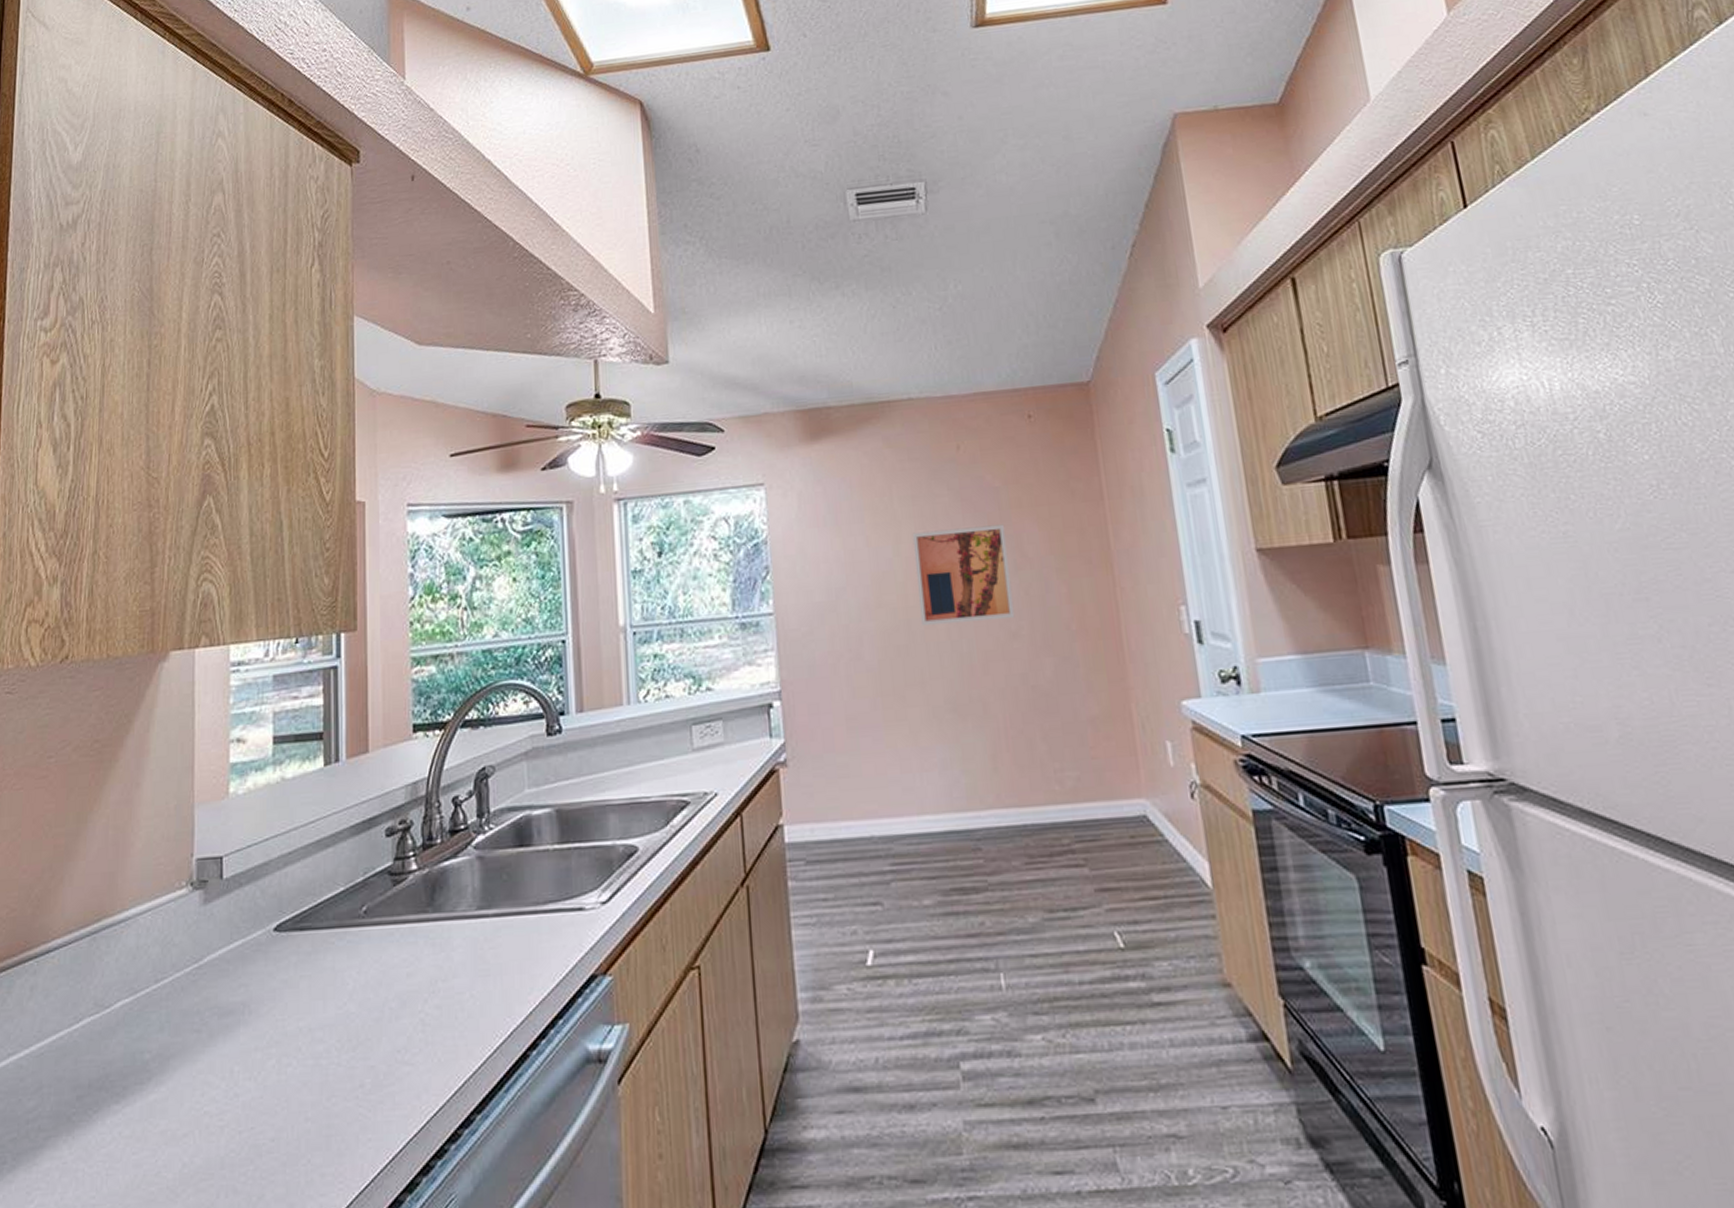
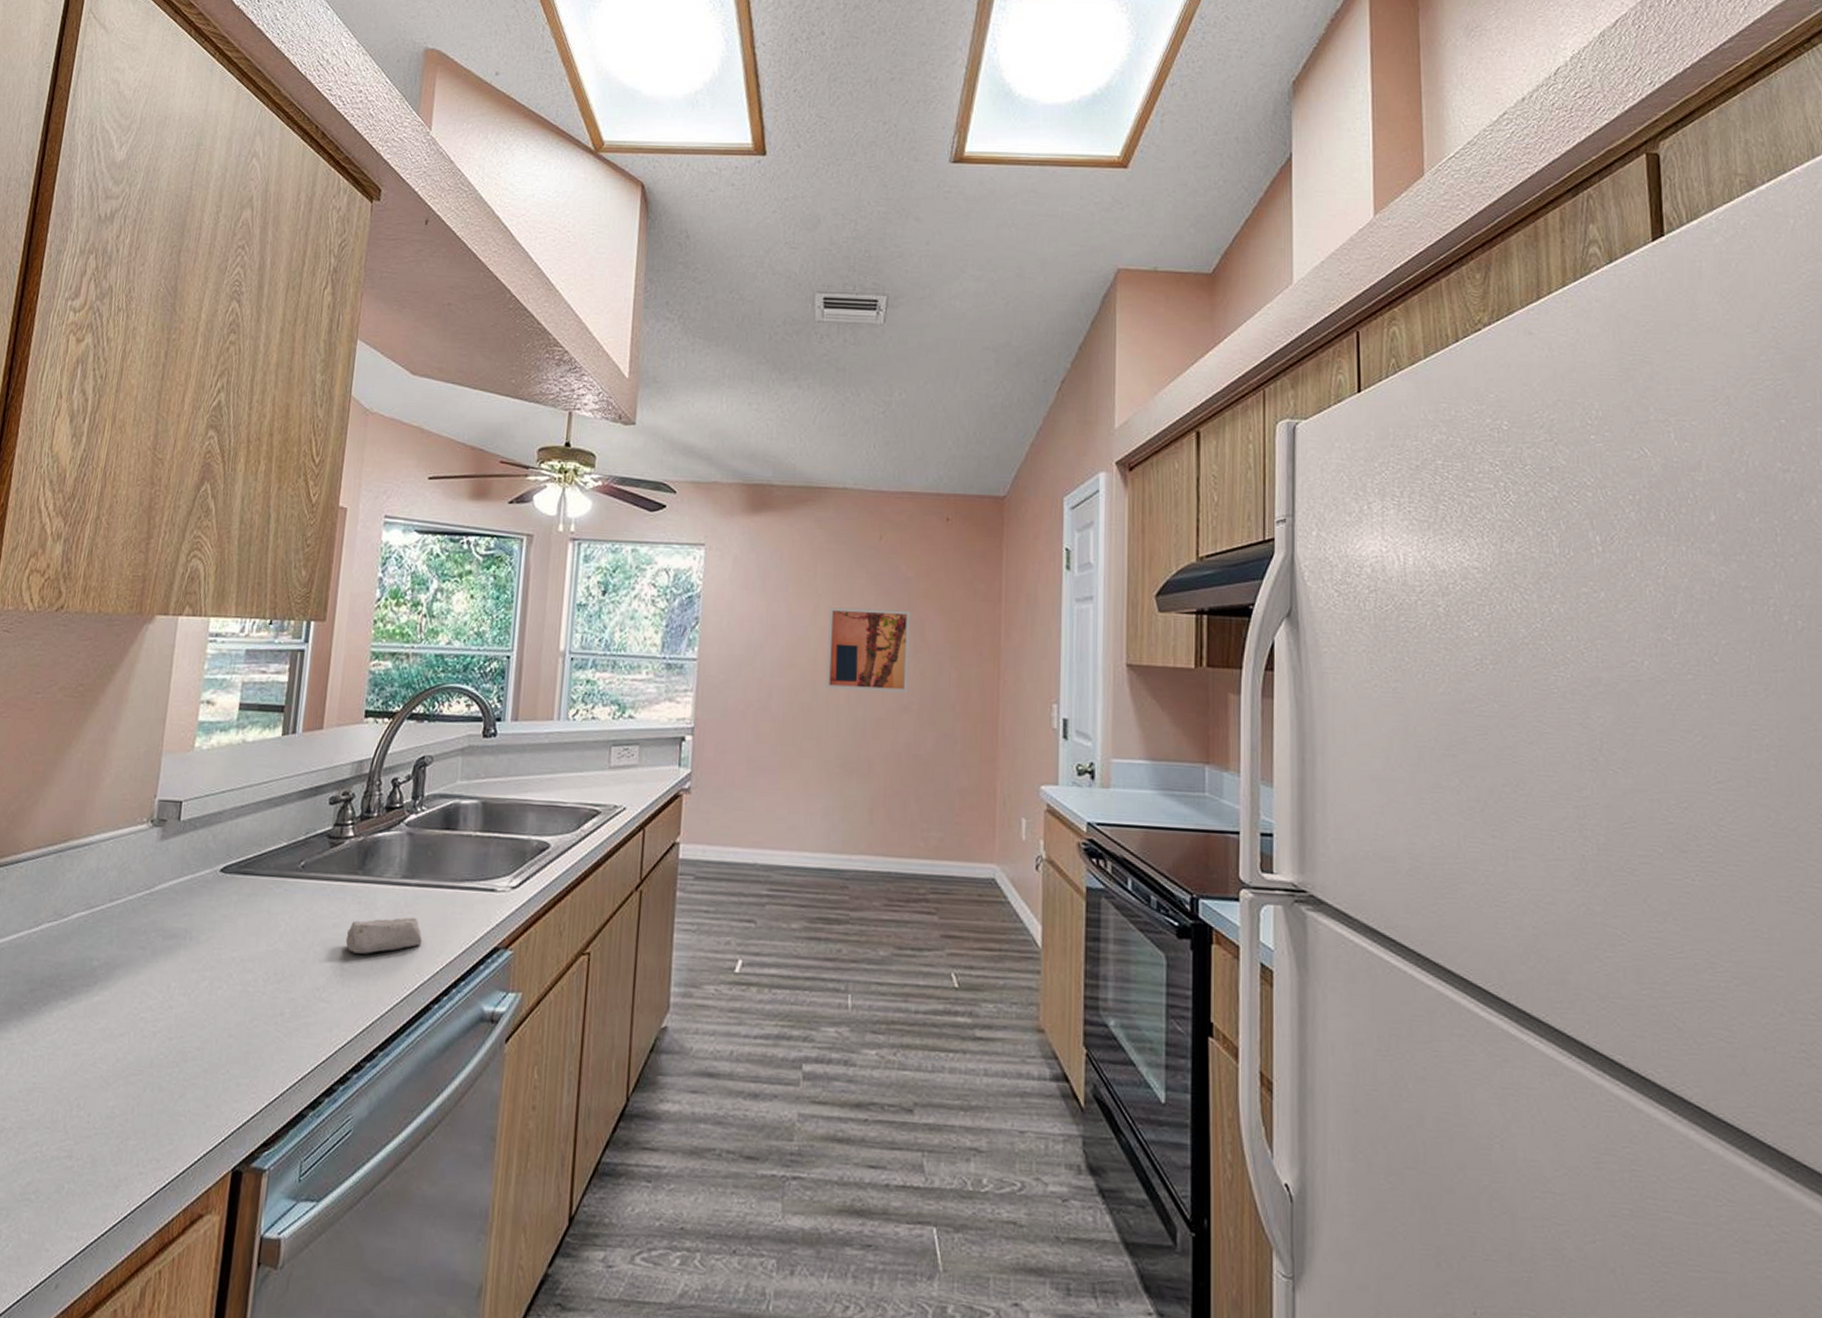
soap bar: none [423,952,509,1004] -> present [345,917,422,954]

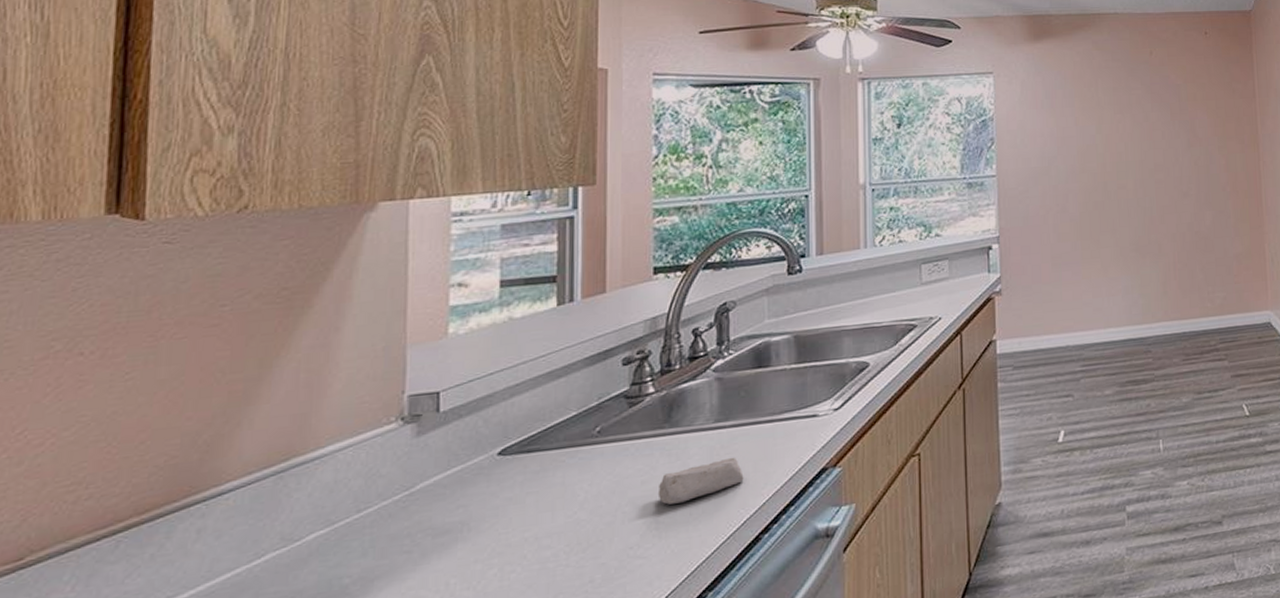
wall art: present [825,606,911,693] -> none [1112,112,1186,188]

